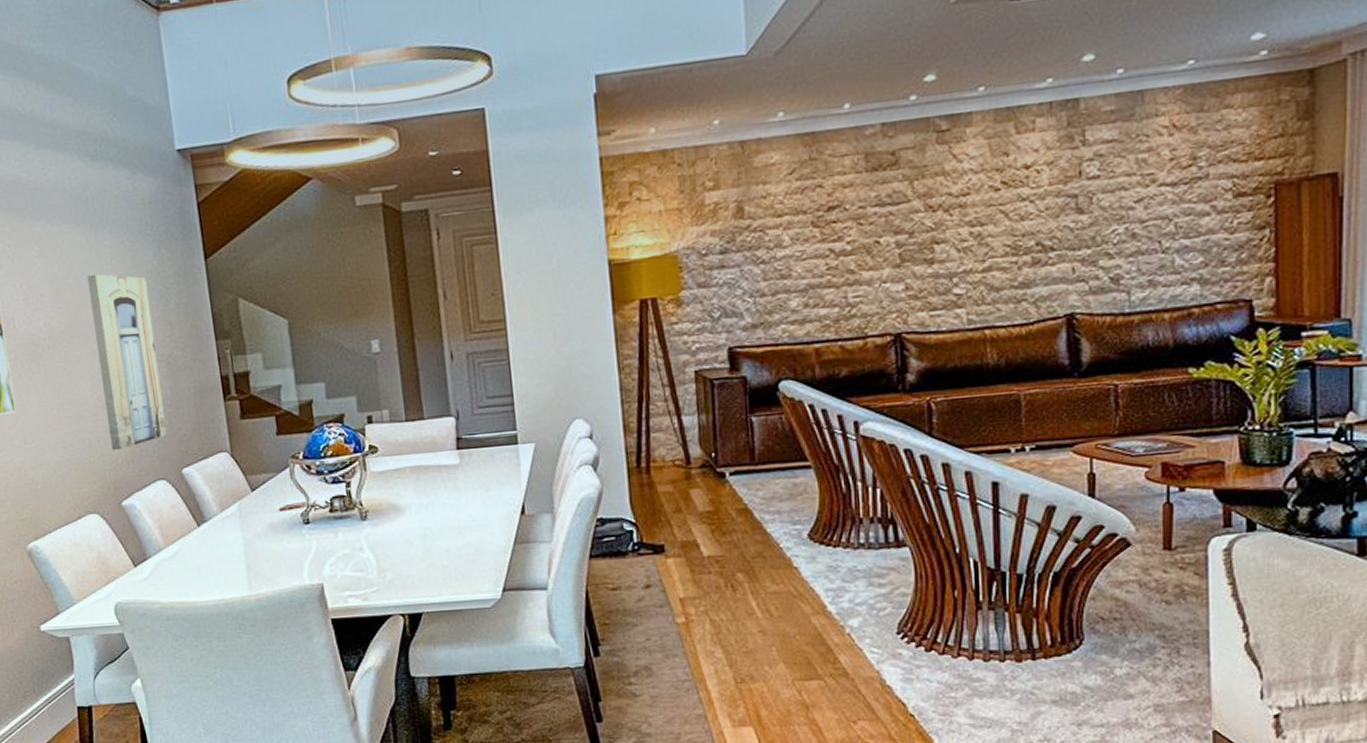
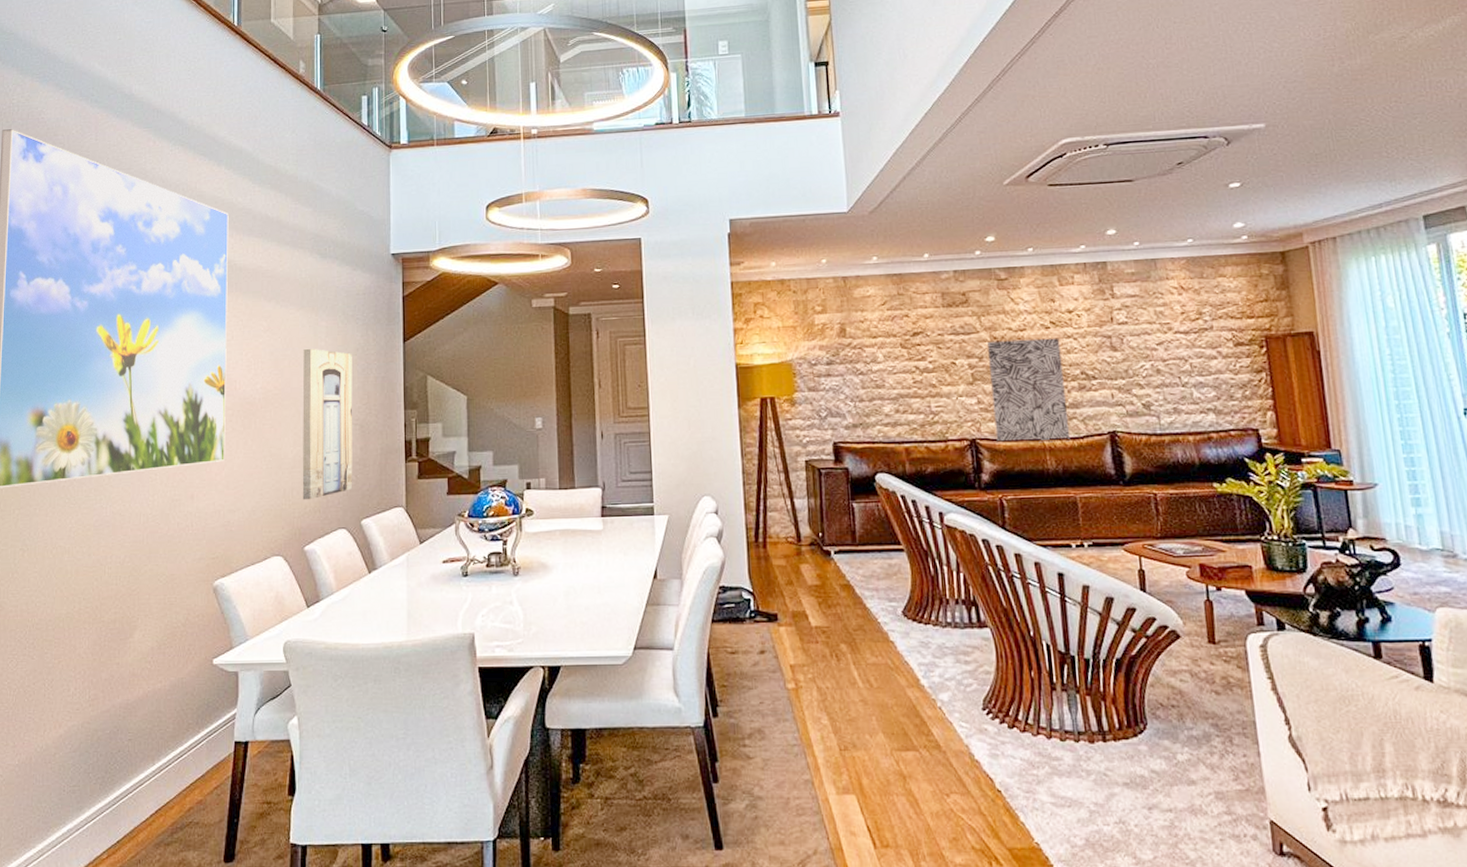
wall art: none [921,201,1018,337] -> present [987,337,1071,443]

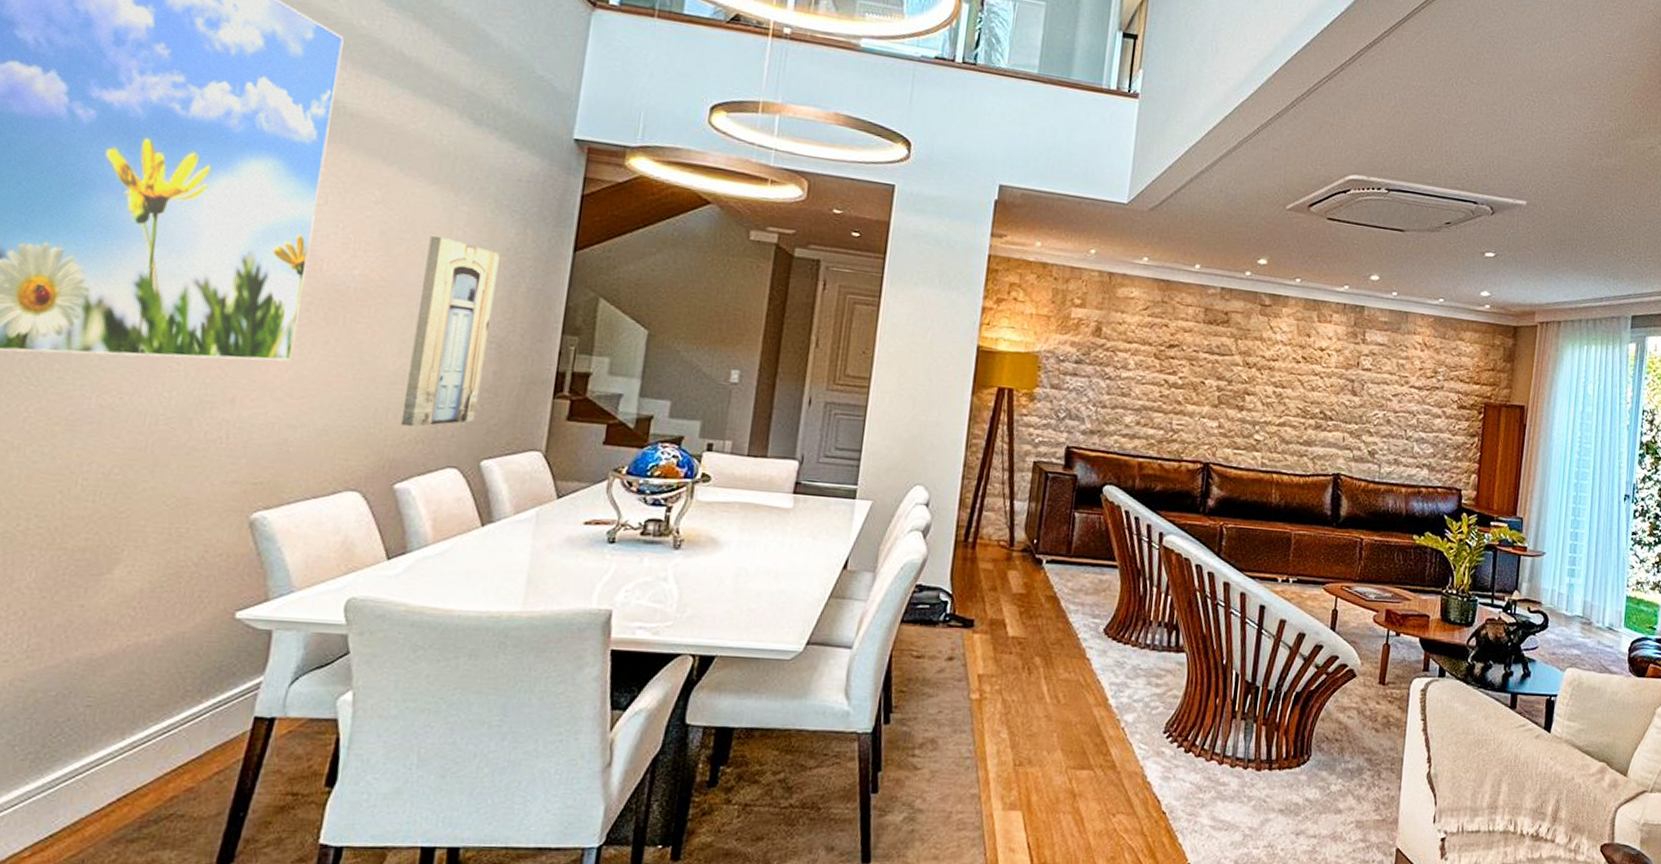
wall art: present [987,337,1071,443] -> none [1228,366,1307,478]

